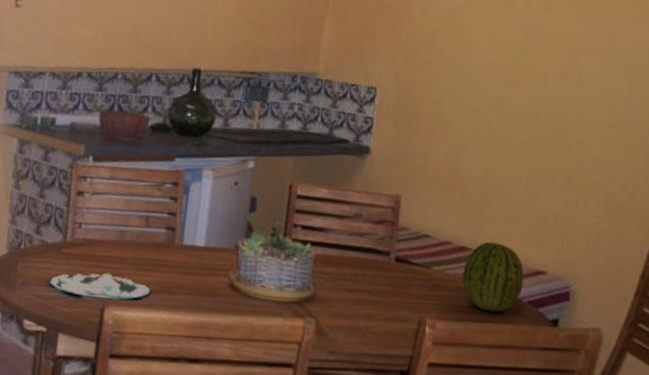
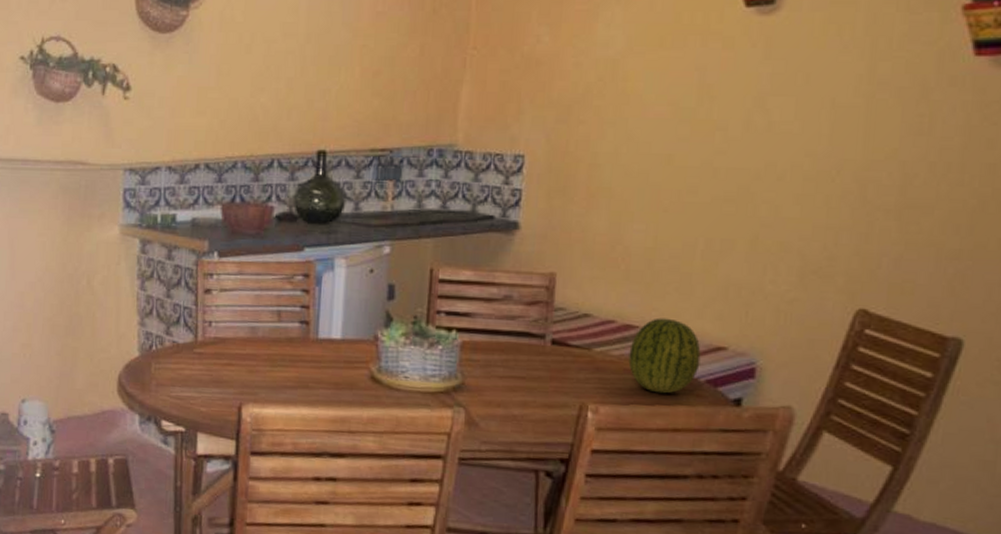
plate: present [48,273,151,299] -> none [182,370,289,397]

